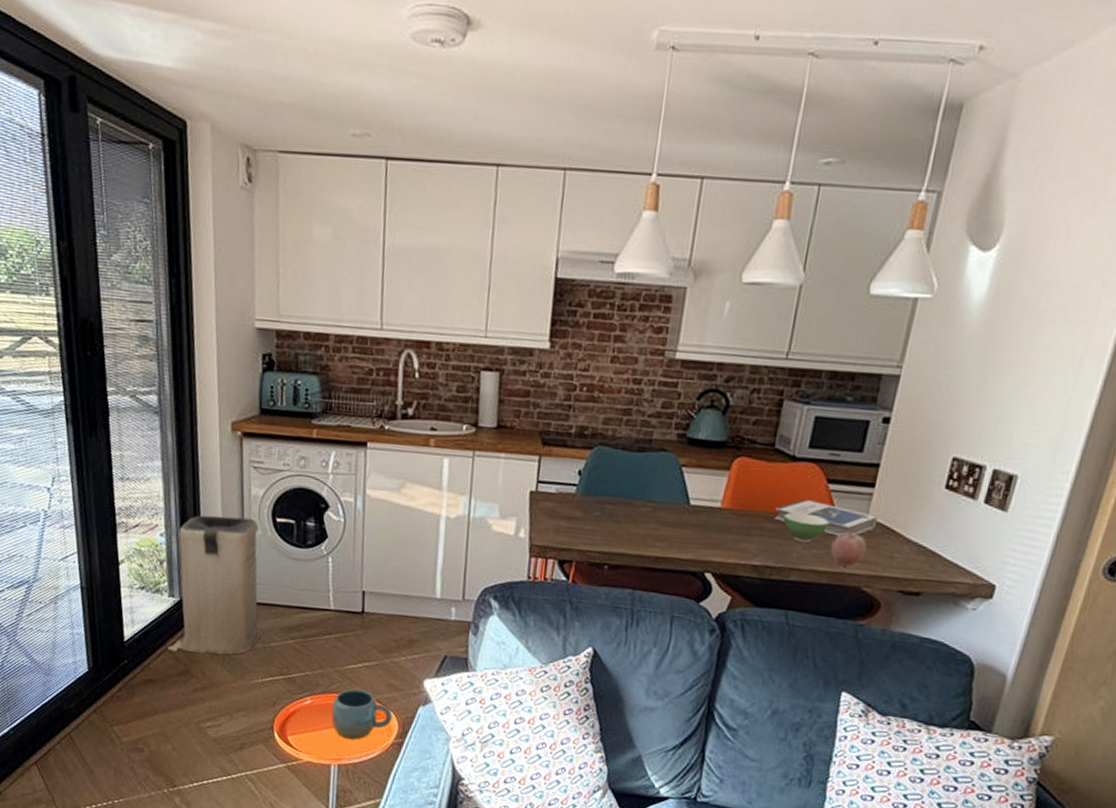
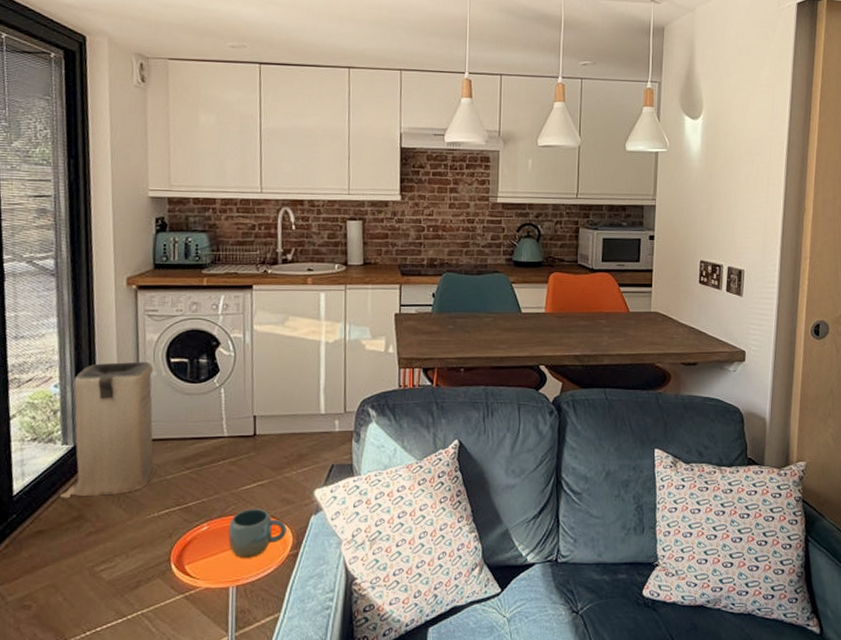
hardback book: present [773,499,877,537] -> none [584,301,657,326]
bowl: present [783,511,830,544] -> none [592,310,625,334]
fruit: present [830,532,867,567] -> none [629,323,654,349]

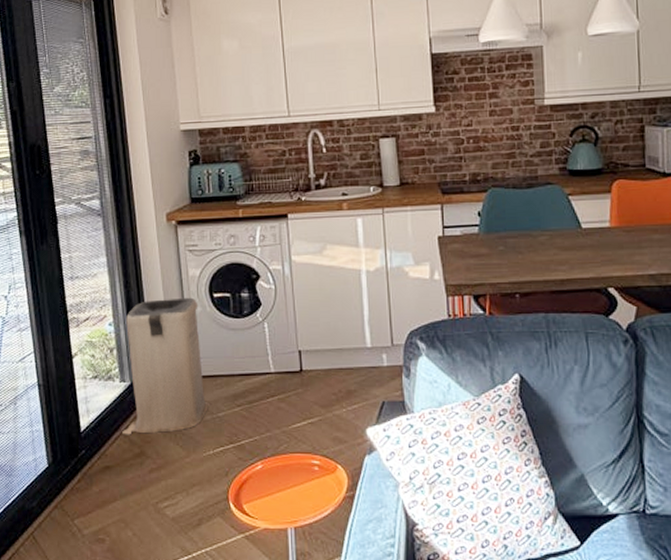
mug: present [228,508,287,558] -> none [283,447,341,499]

